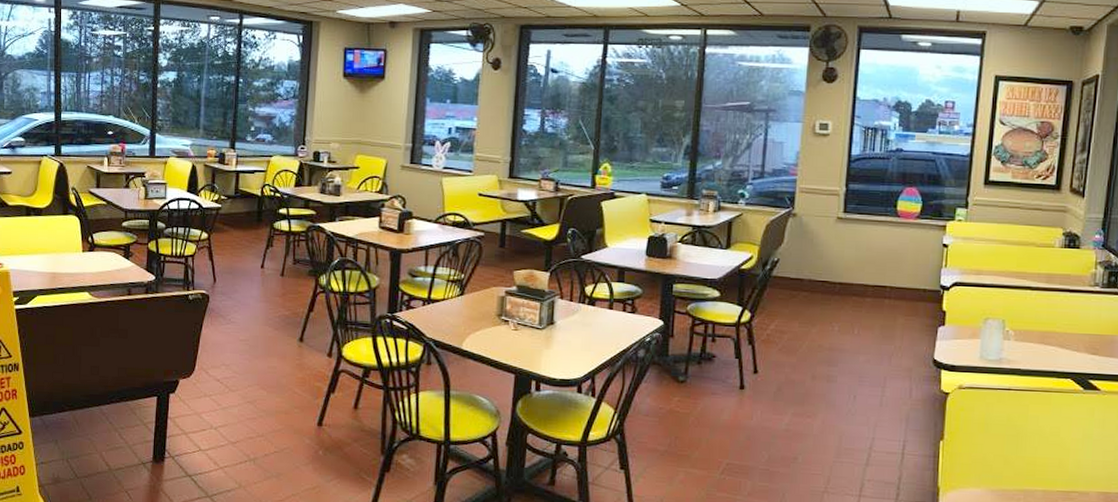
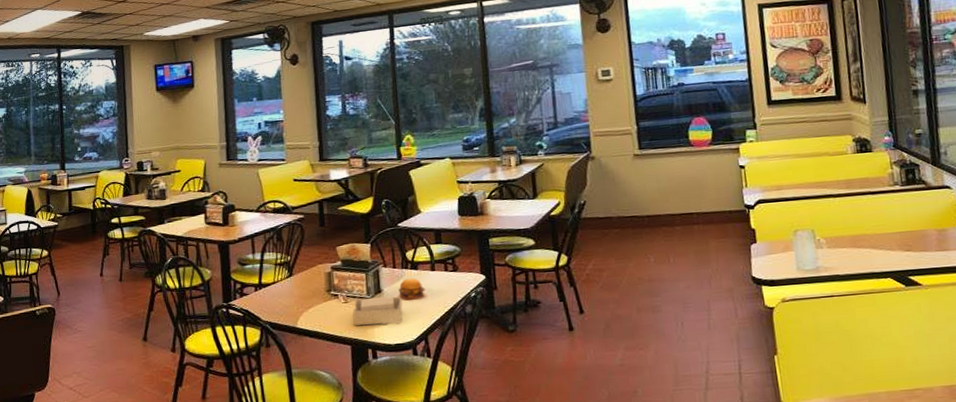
napkin holder: none [520,327,574,359] -> present [352,296,403,326]
cheeseburger: none [569,313,603,338] -> present [396,278,429,301]

